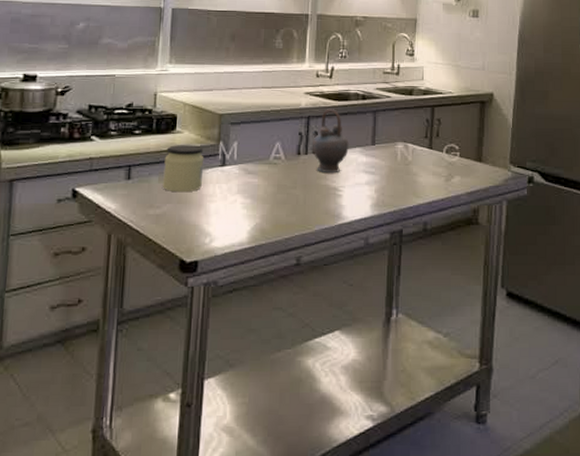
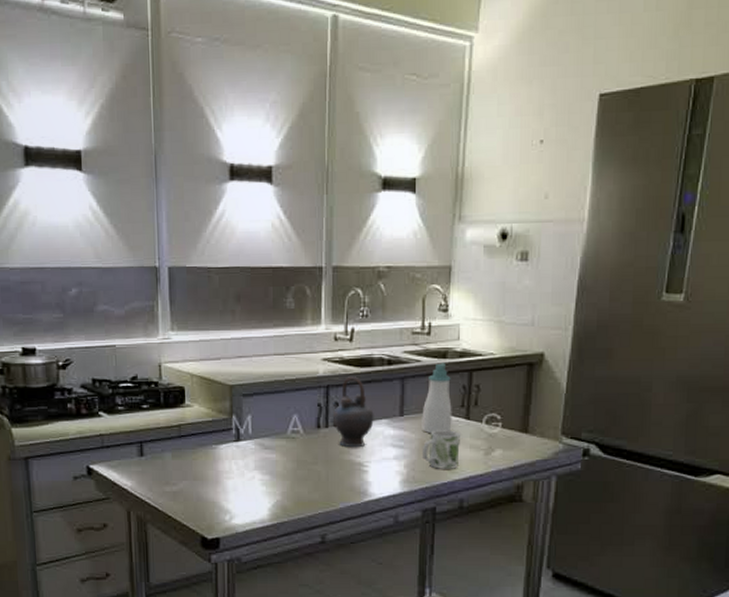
jar: present [163,145,204,193] -> none [176,419,218,469]
soap bottle: none [391,99,417,161] -> present [422,363,452,433]
mug: none [391,158,424,194] -> present [423,430,460,469]

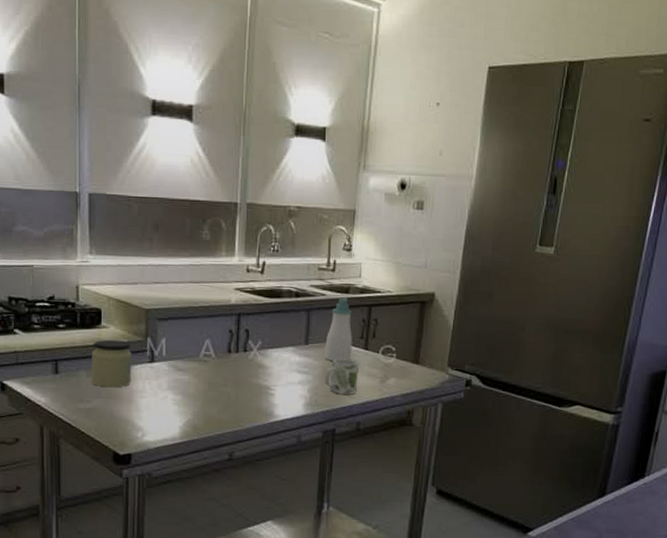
jar: none [176,419,218,469] -> present [91,340,132,388]
teapot: present [332,376,374,448] -> none [243,306,281,372]

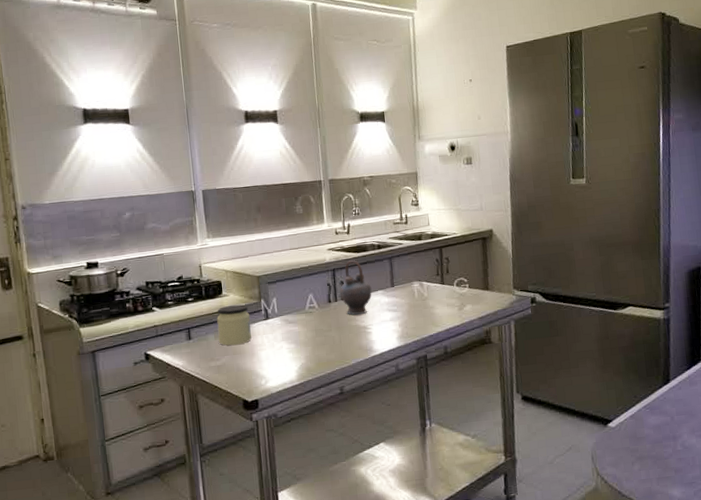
teapot: none [243,306,281,372] -> present [338,260,372,315]
soap bottle: present [324,297,353,361] -> none [408,243,432,298]
mug: present [325,358,359,395] -> none [411,294,440,325]

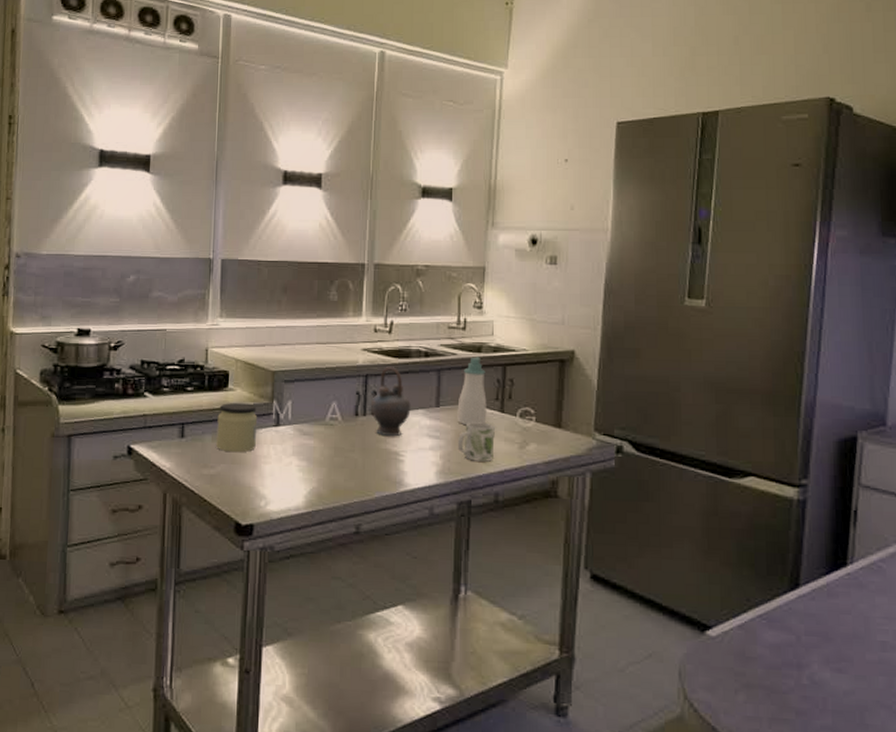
soap bottle: none [408,243,432,298] -> present [457,357,487,425]
mug: none [411,294,440,325] -> present [458,422,495,462]

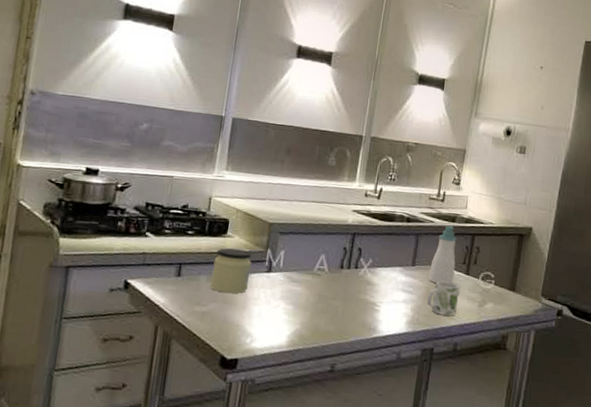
teapot: present [370,367,411,437] -> none [355,227,391,289]

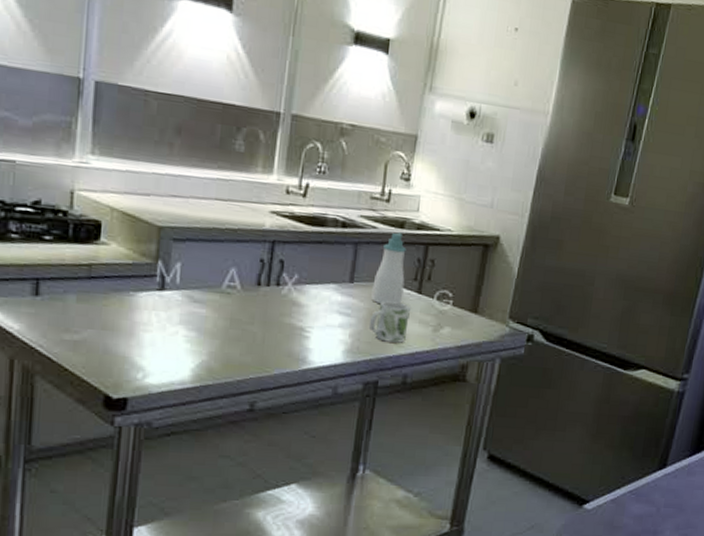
jar: present [210,248,252,294] -> none [82,258,138,318]

